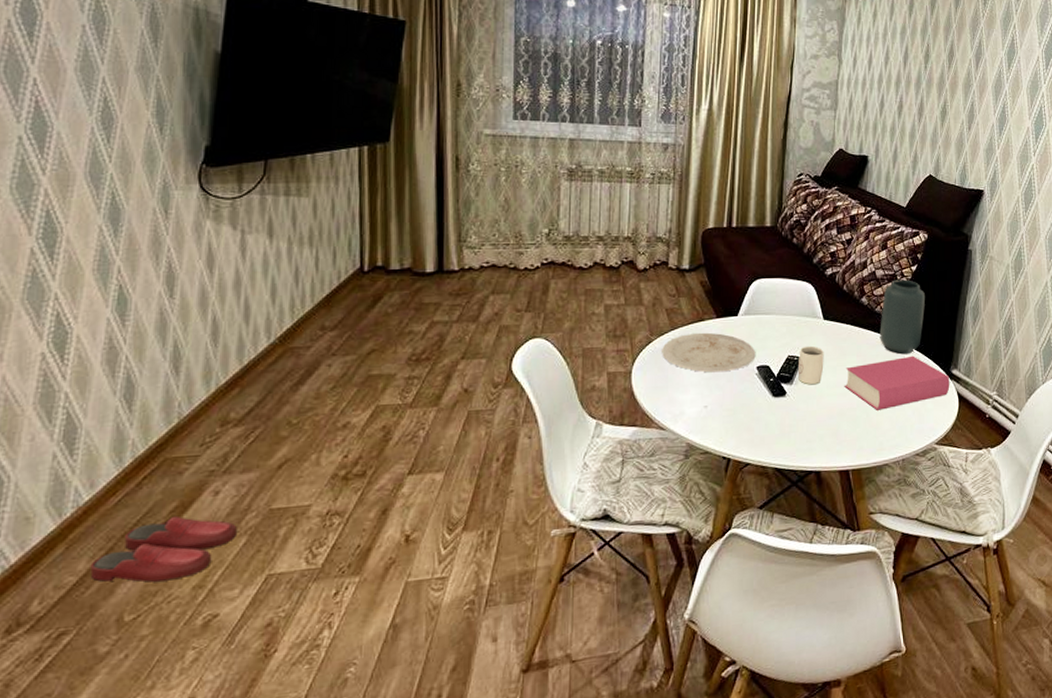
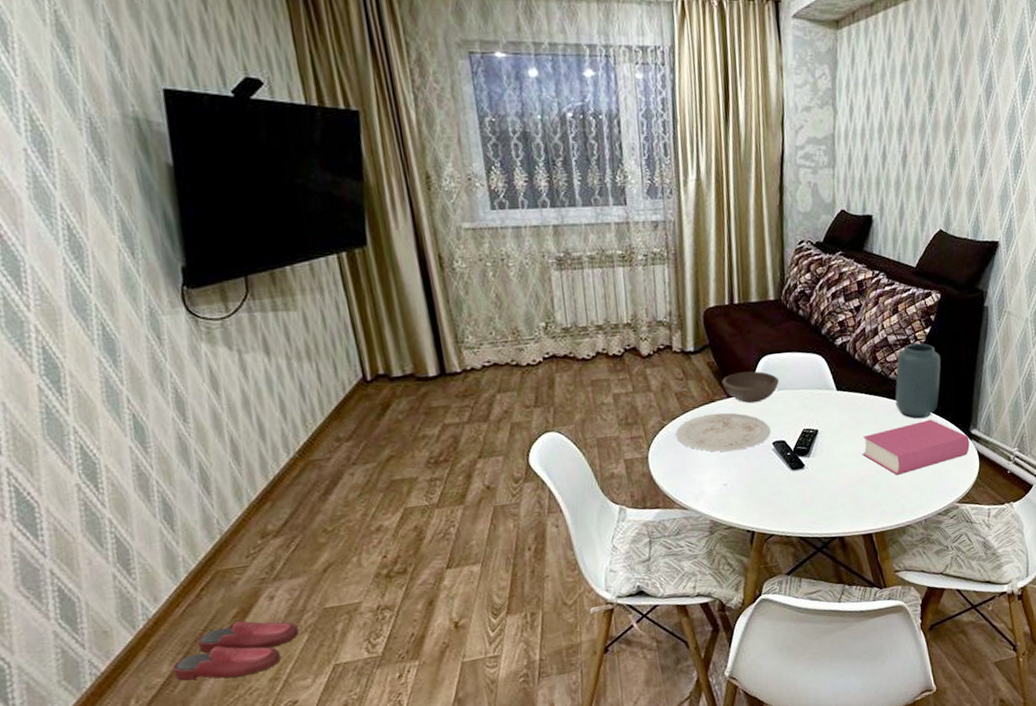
bowl: none [713,293,768,326] -> present [722,371,779,404]
mug: present [797,345,824,385] -> none [813,417,841,456]

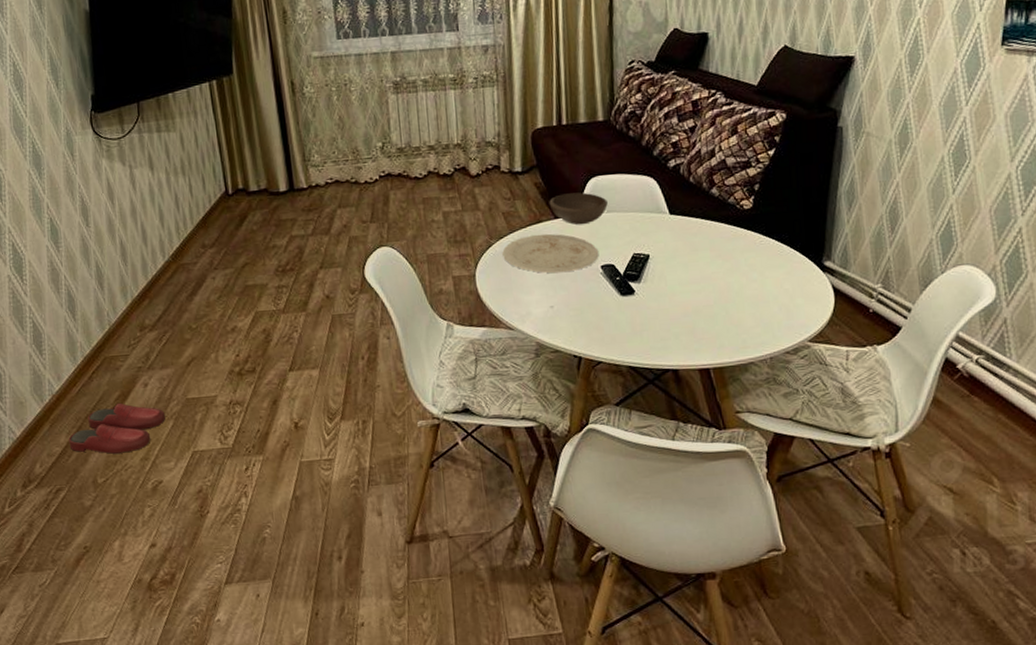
book: present [862,419,970,475] -> none [698,248,823,307]
vase: present [895,343,941,419] -> none [734,166,787,248]

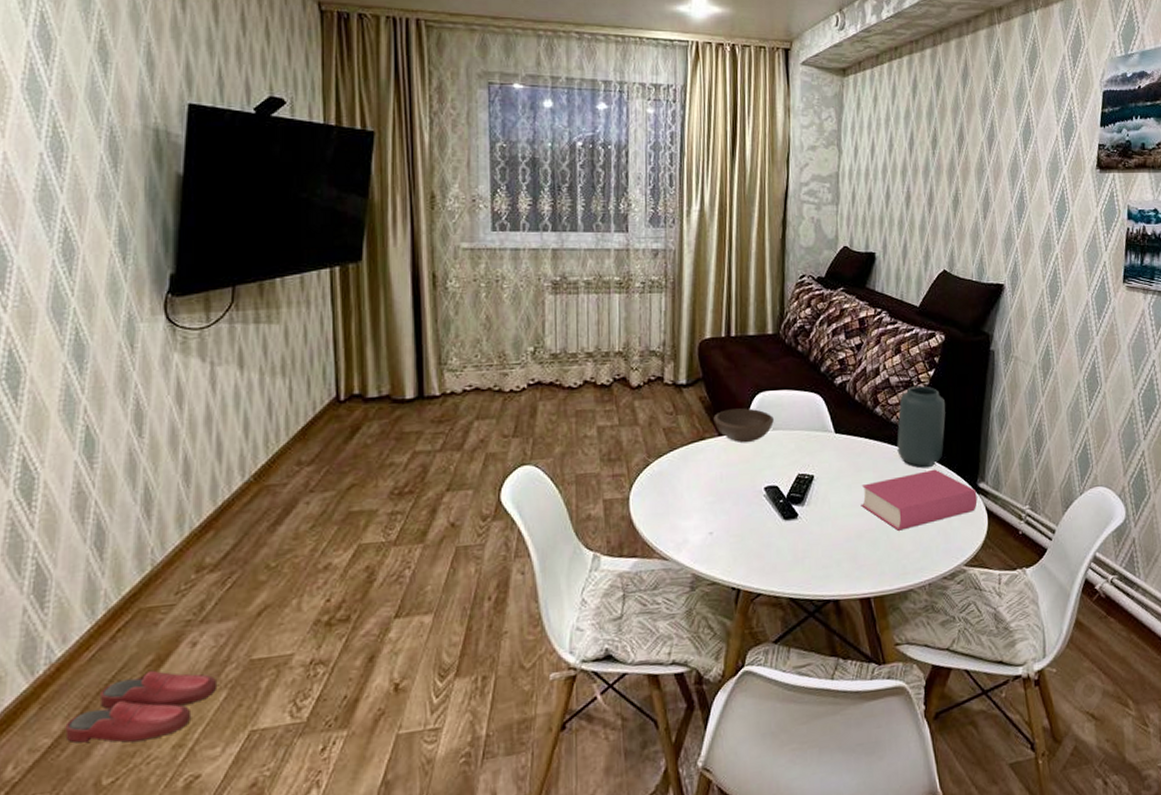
plate: present [502,233,599,274] -> none [661,452,763,496]
book: none [698,248,823,307] -> present [861,469,978,531]
vase: none [734,166,787,248] -> present [897,386,946,469]

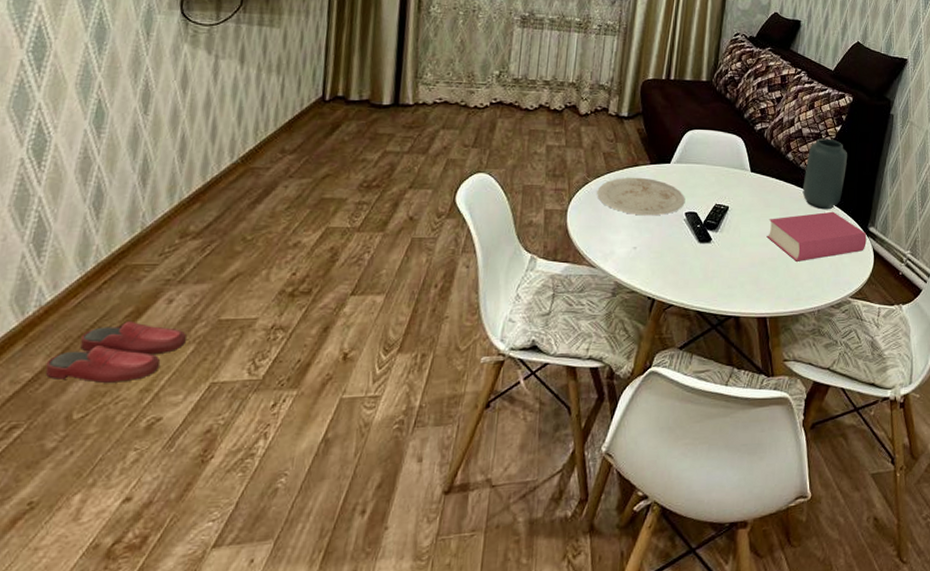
plate: none [661,452,763,496] -> present [597,177,685,216]
bowl: present [713,408,774,443] -> none [647,142,699,173]

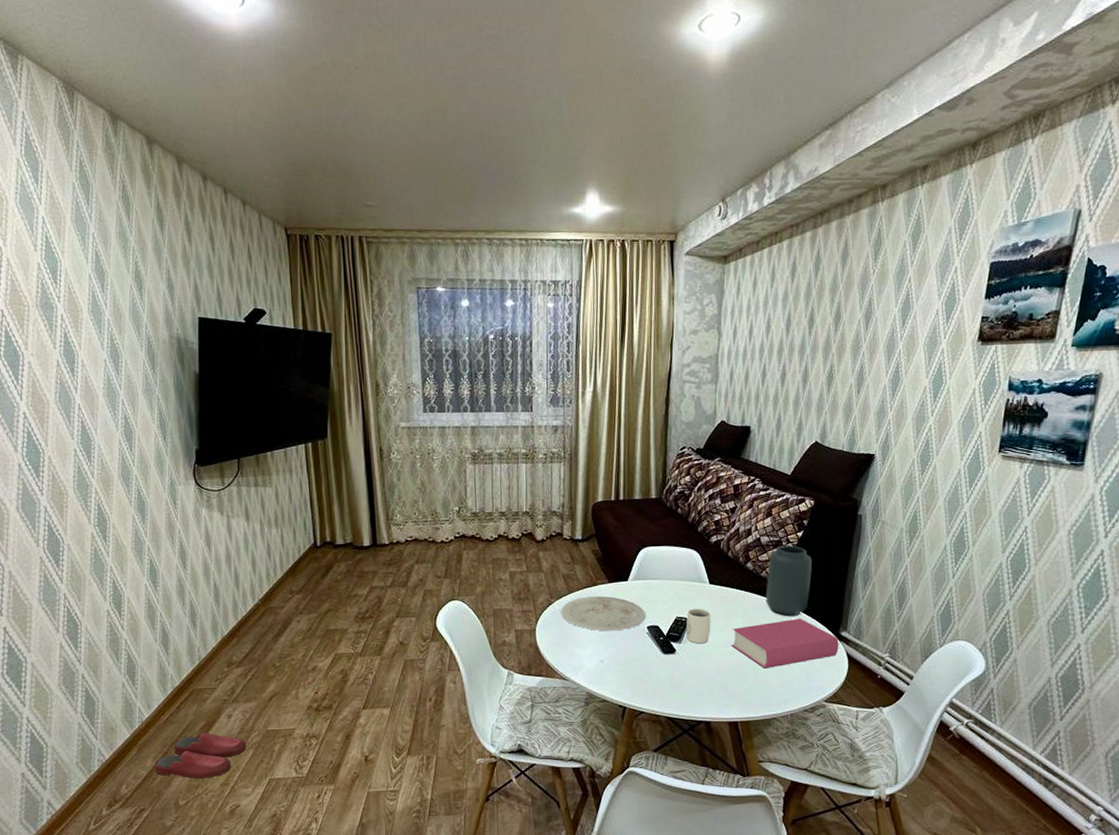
mug: none [723,196,749,234] -> present [685,608,711,644]

